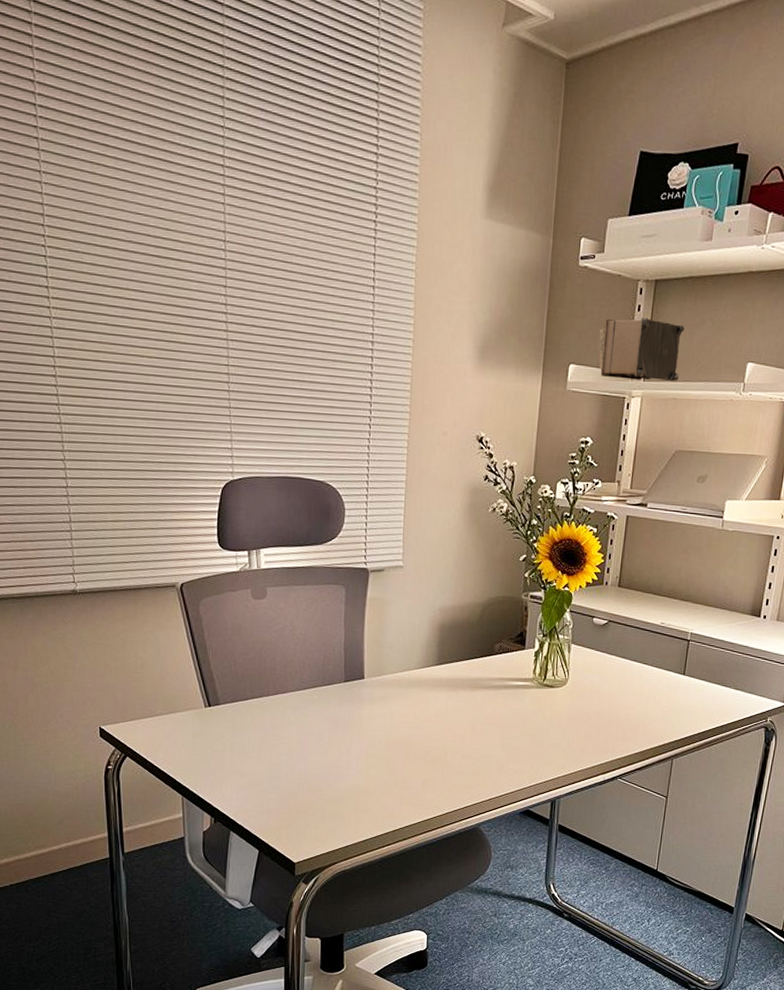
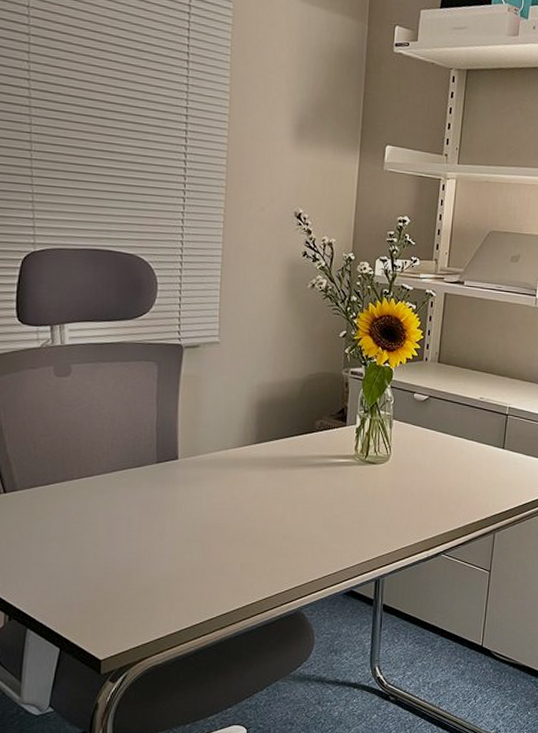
decorative box: present [596,317,684,381] -> none [412,103,495,165]

